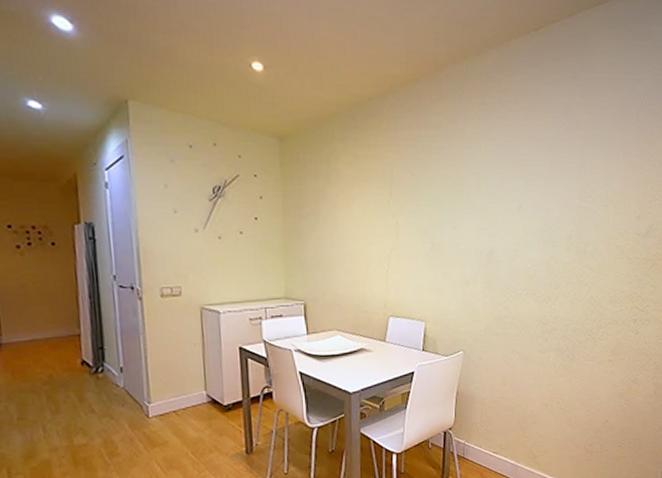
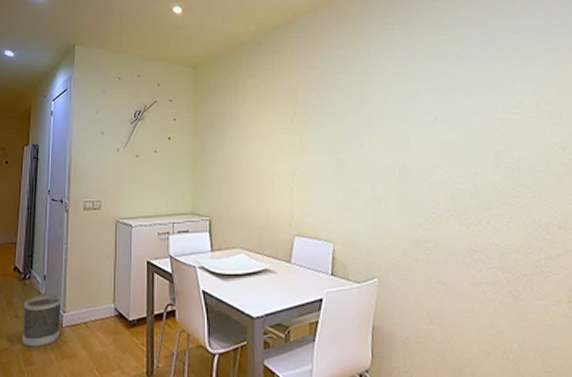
wastebasket: none [99,386,147,440] -> present [22,294,62,347]

